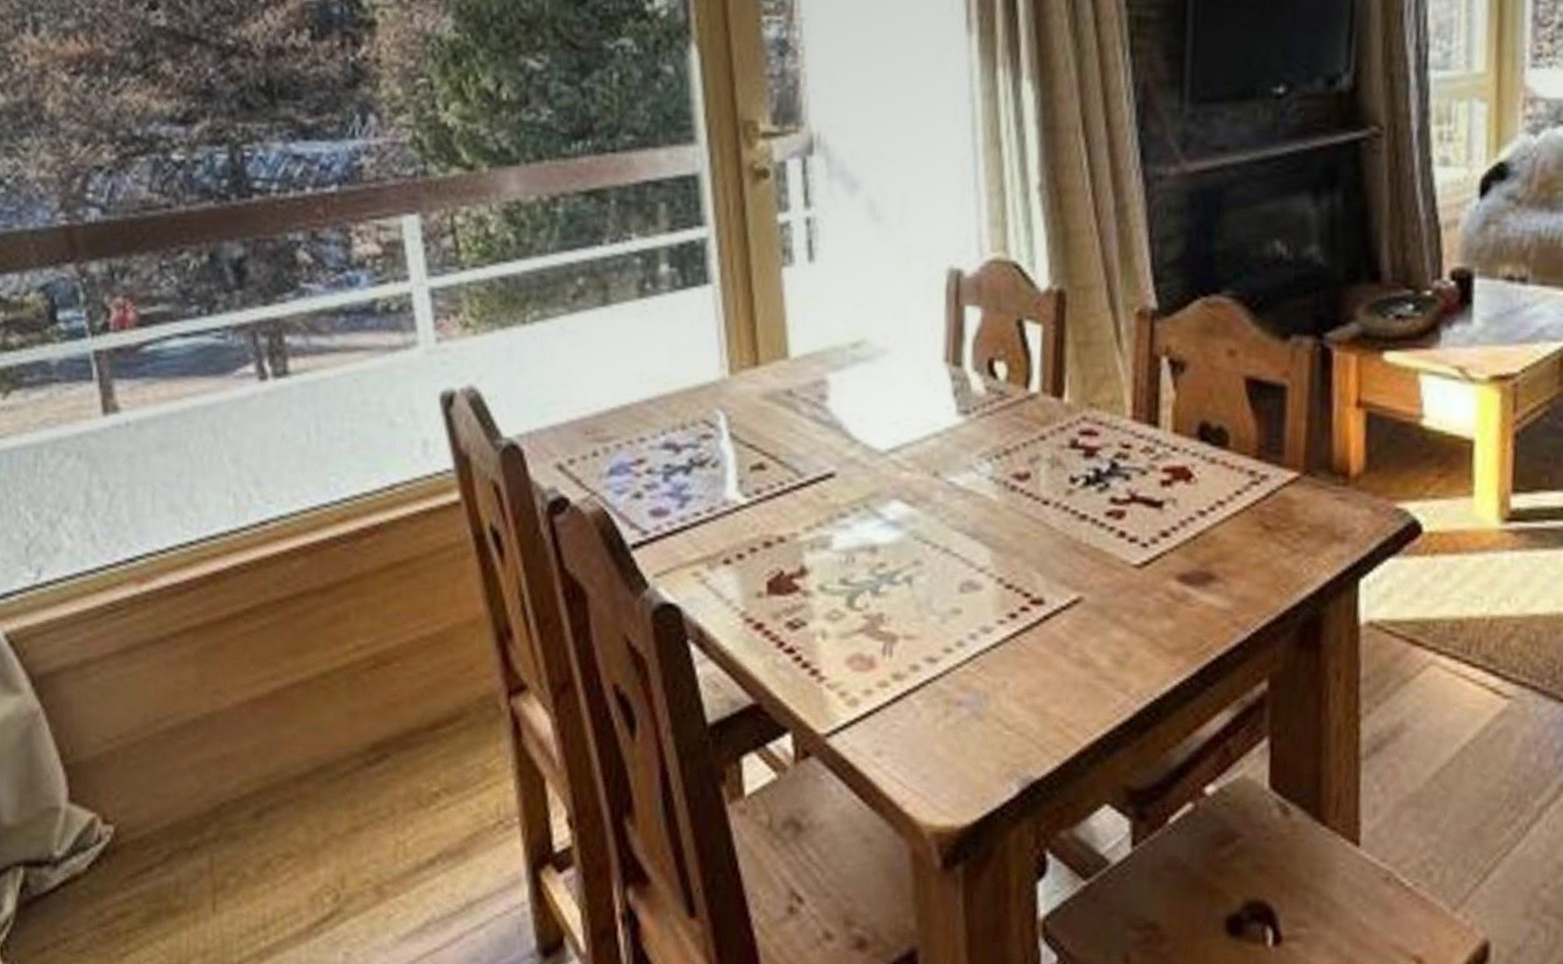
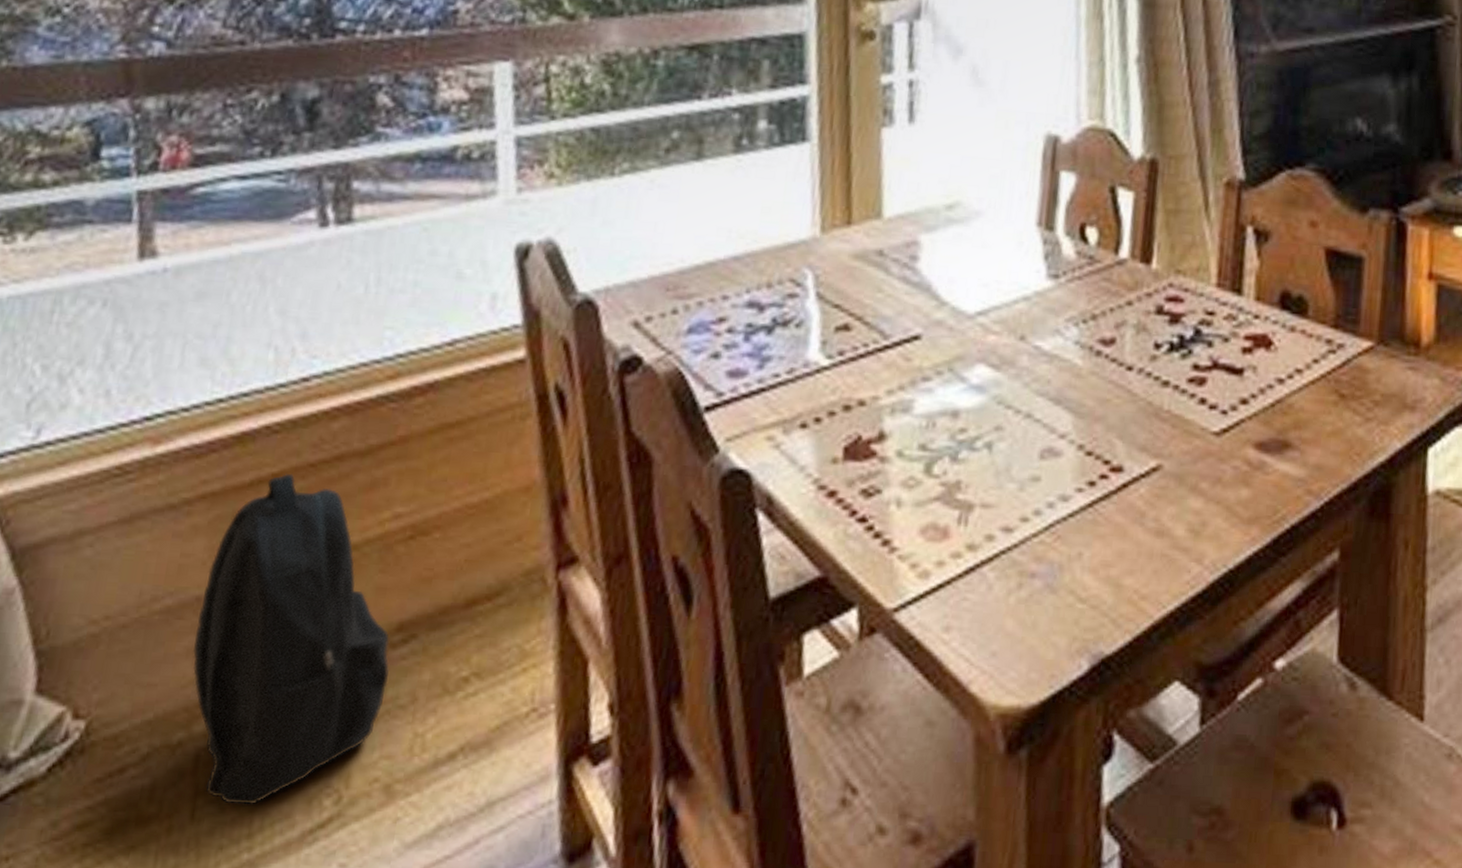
backpack: none [196,609,368,901] -> present [192,474,389,805]

